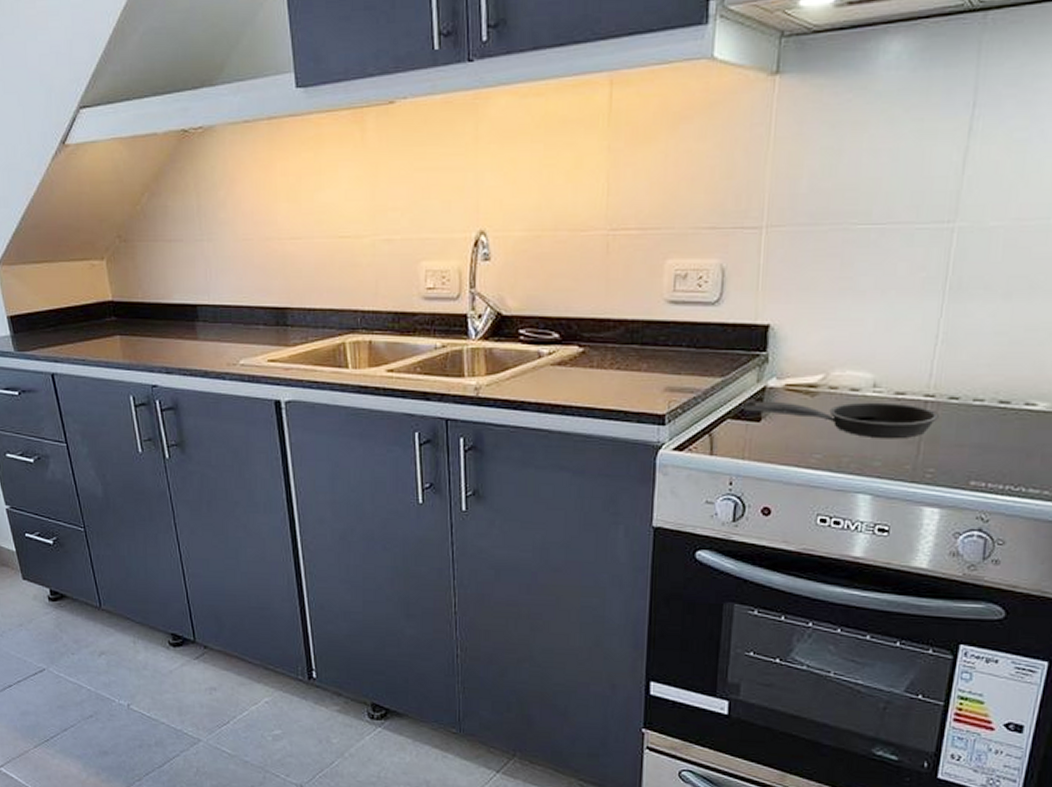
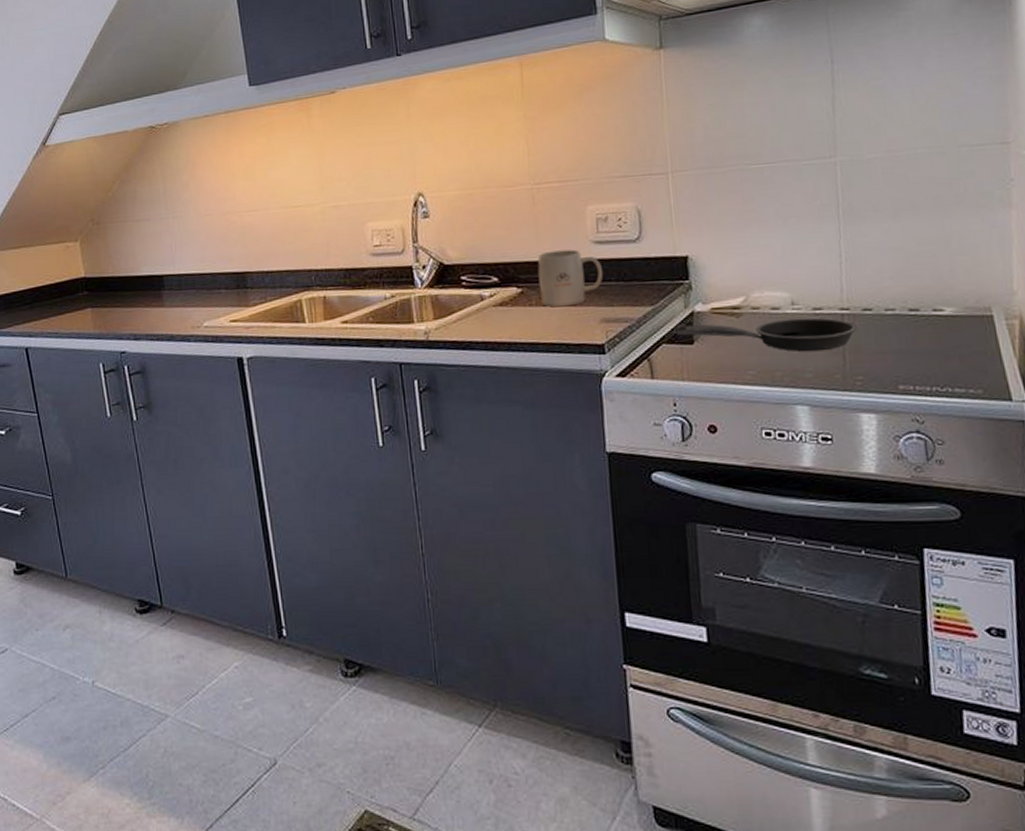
mug: none [603,308,675,371] -> present [537,249,604,308]

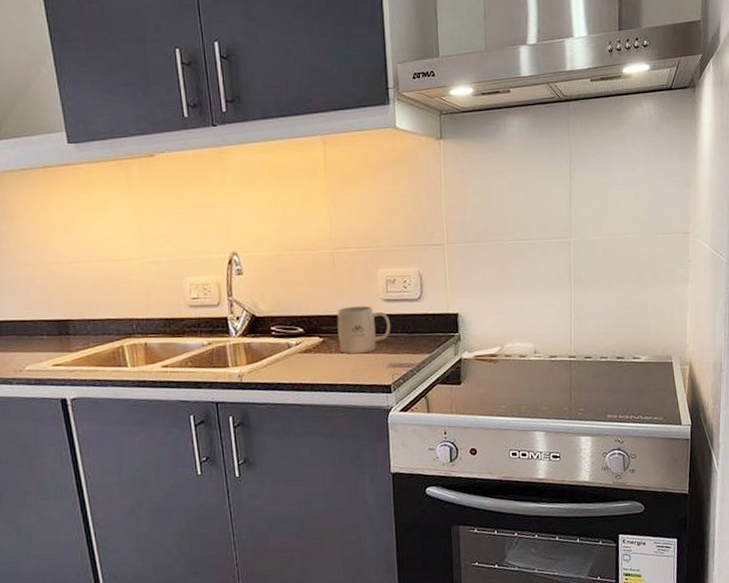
frying pan: present [675,317,857,352] -> none [447,363,580,390]

